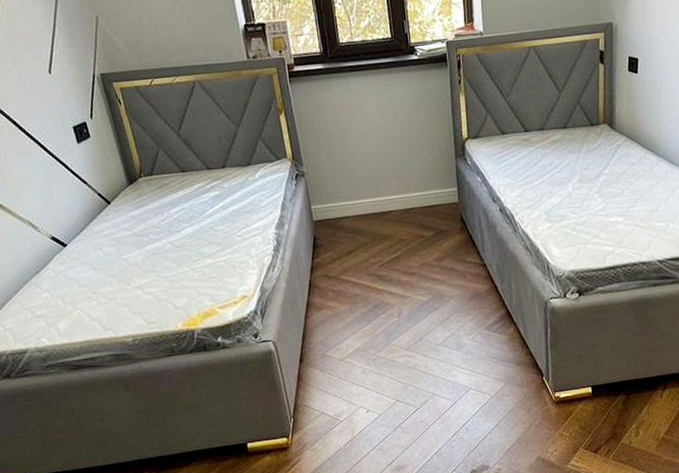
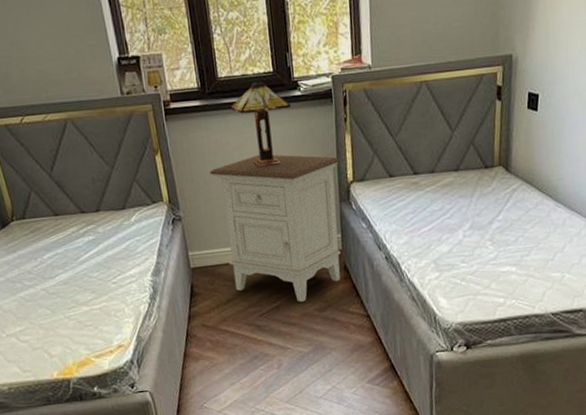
nightstand: none [331,113,457,253] -> present [209,154,341,302]
table lamp: none [351,44,409,126] -> present [230,79,292,168]

